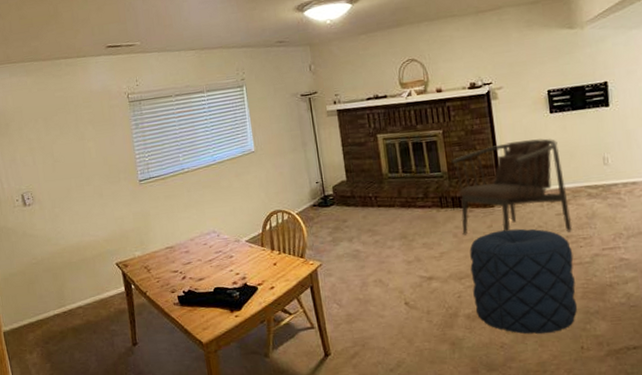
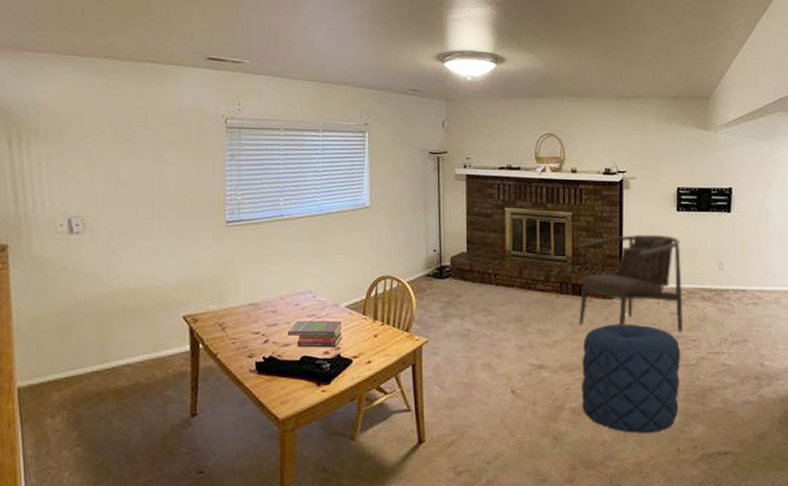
books: none [199,254,247,280] -> present [286,319,343,348]

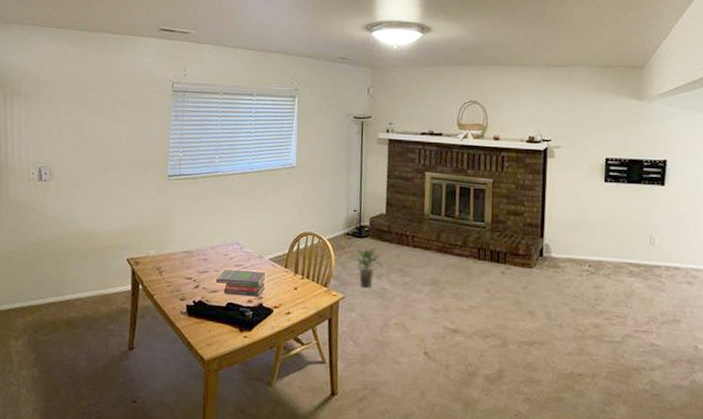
potted plant: none [429,287,467,330] -> present [347,247,384,288]
armchair: present [577,235,684,333] -> none [496,204,609,308]
pouf: present [581,324,681,433] -> none [495,293,604,409]

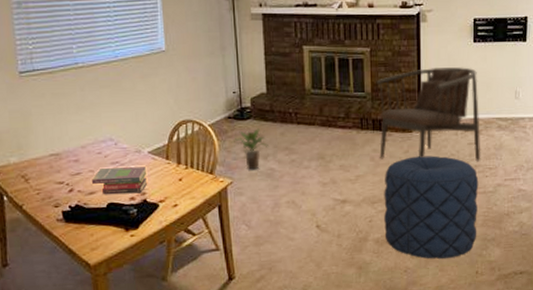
pouf: none [495,293,604,409] -> present [384,155,479,259]
armchair: none [496,204,609,308] -> present [376,67,481,162]

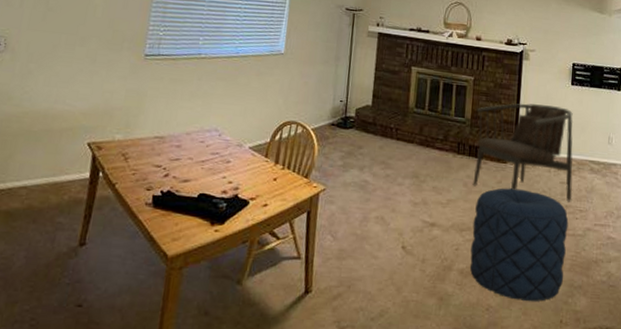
books: present [91,166,148,195] -> none [187,156,245,188]
potted plant: present [231,128,270,170] -> none [331,138,367,180]

